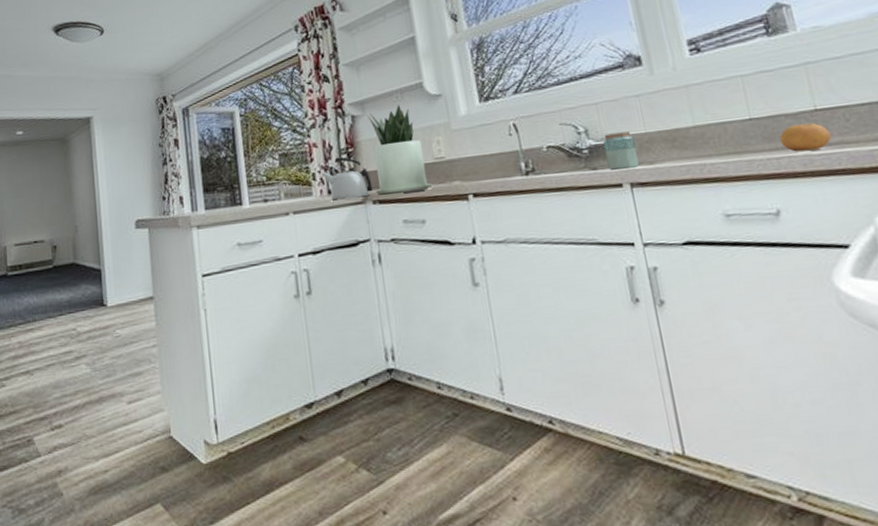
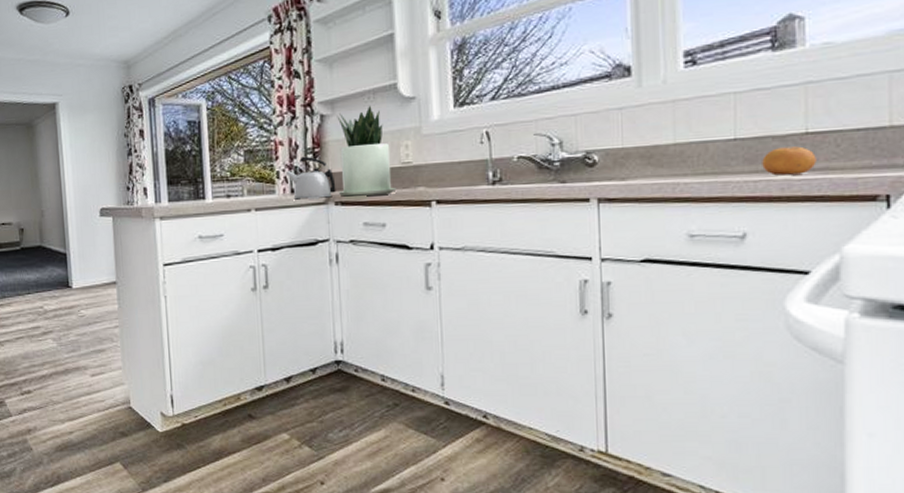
peanut butter: present [603,131,639,171] -> none [577,145,610,186]

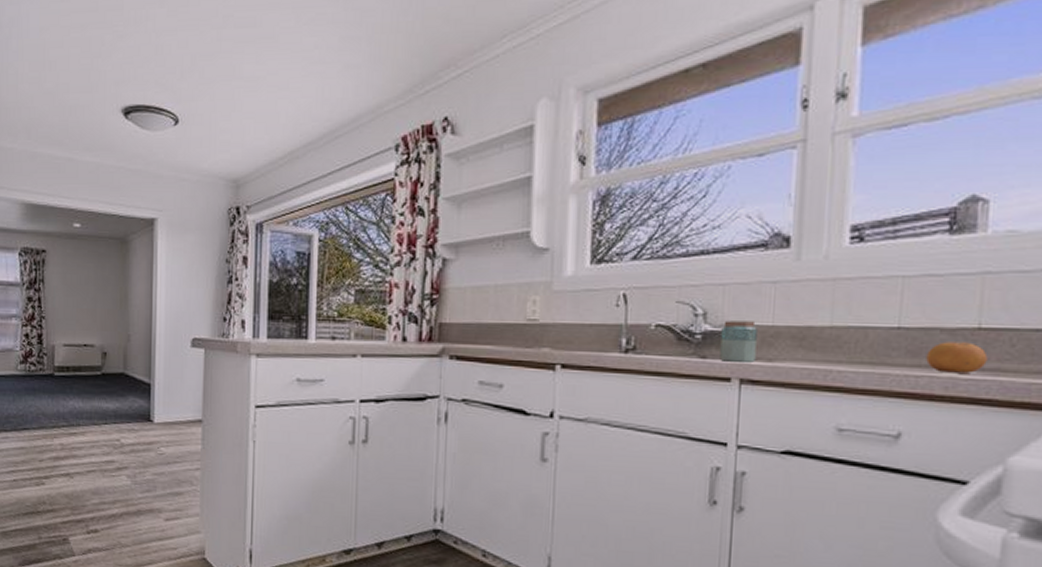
kettle: present [285,156,336,201] -> none [398,302,453,351]
planter: present [337,106,397,197] -> none [454,254,519,352]
peanut butter: none [577,145,610,186] -> present [720,321,757,364]

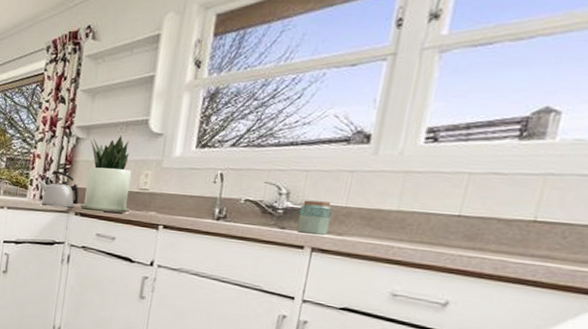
kettle: none [398,302,453,351] -> present [37,170,79,208]
planter: none [454,254,519,352] -> present [79,136,132,214]
fruit: present [926,342,988,373] -> none [480,230,539,258]

